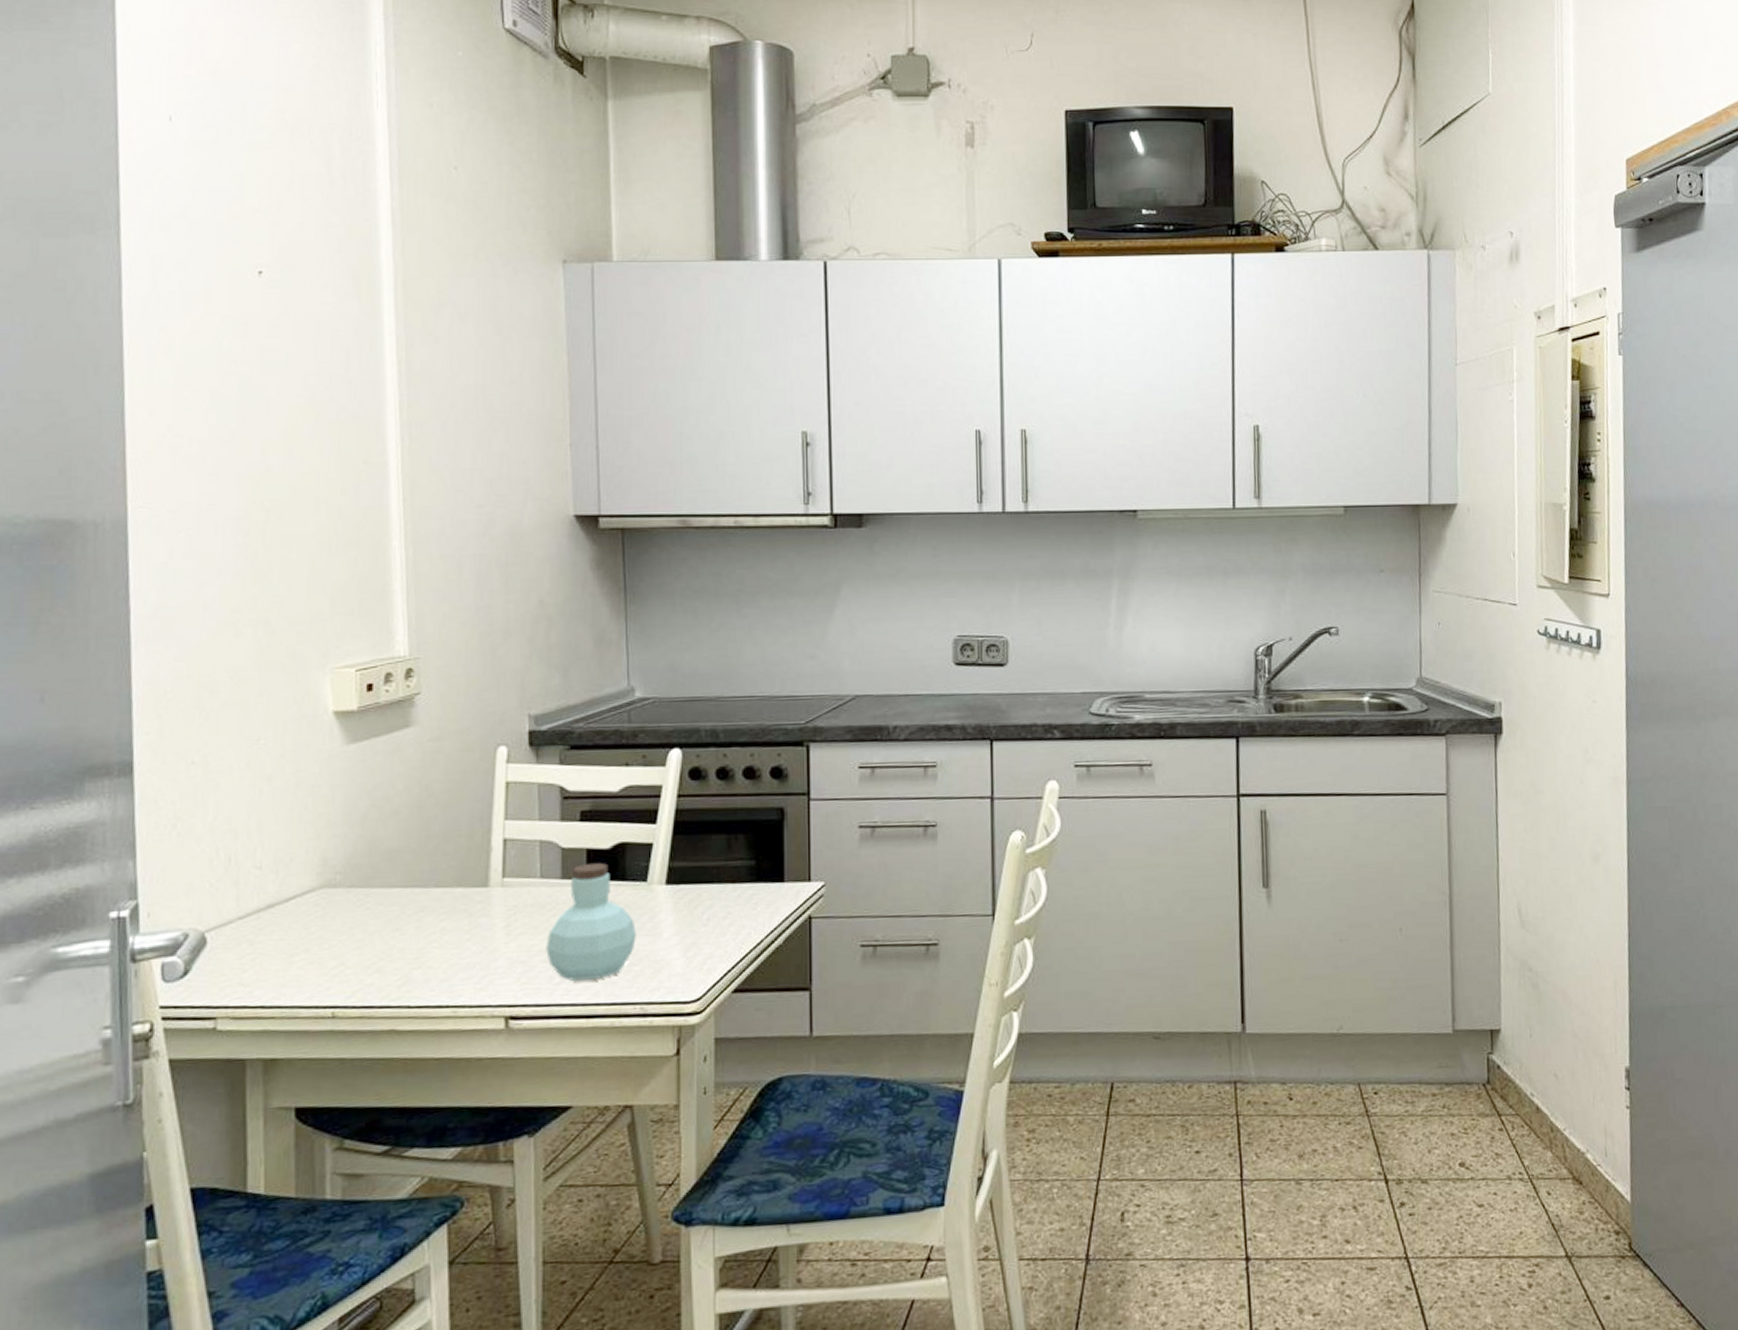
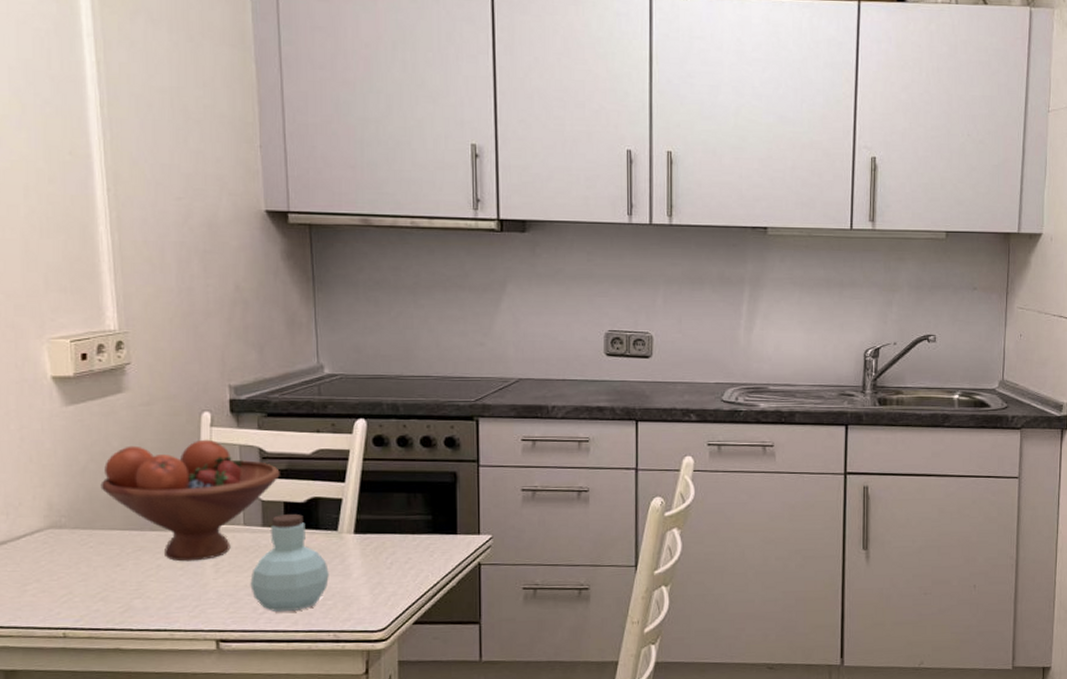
fruit bowl: none [381,778,583,924] -> present [100,439,280,562]

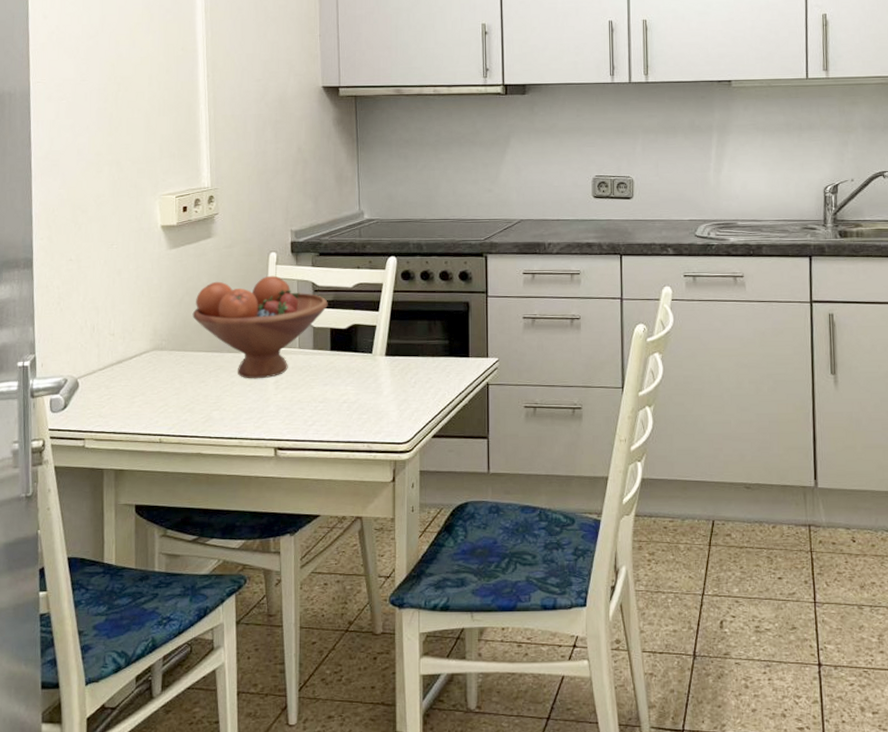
jar: present [250,514,329,611] -> none [302,339,365,424]

